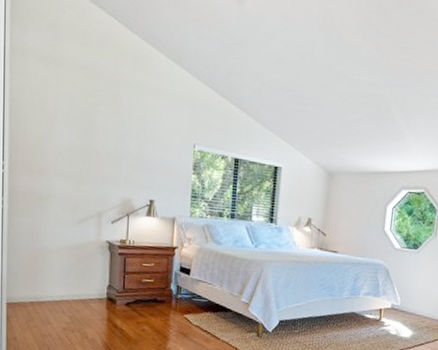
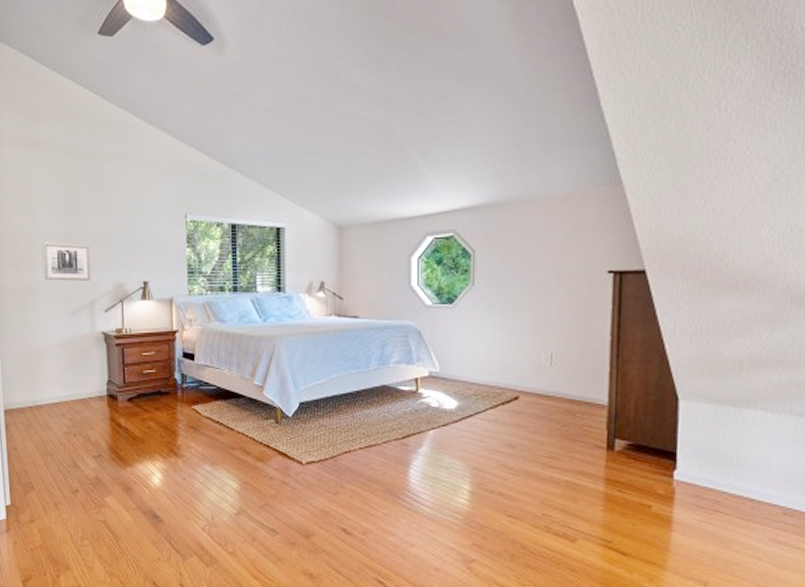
wall art: none [56,153,102,193] -> present [42,242,92,281]

